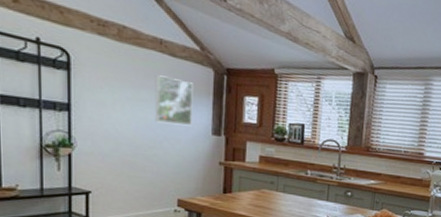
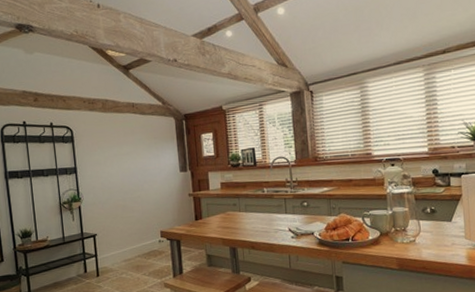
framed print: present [156,75,193,126] -> none [133,131,164,169]

